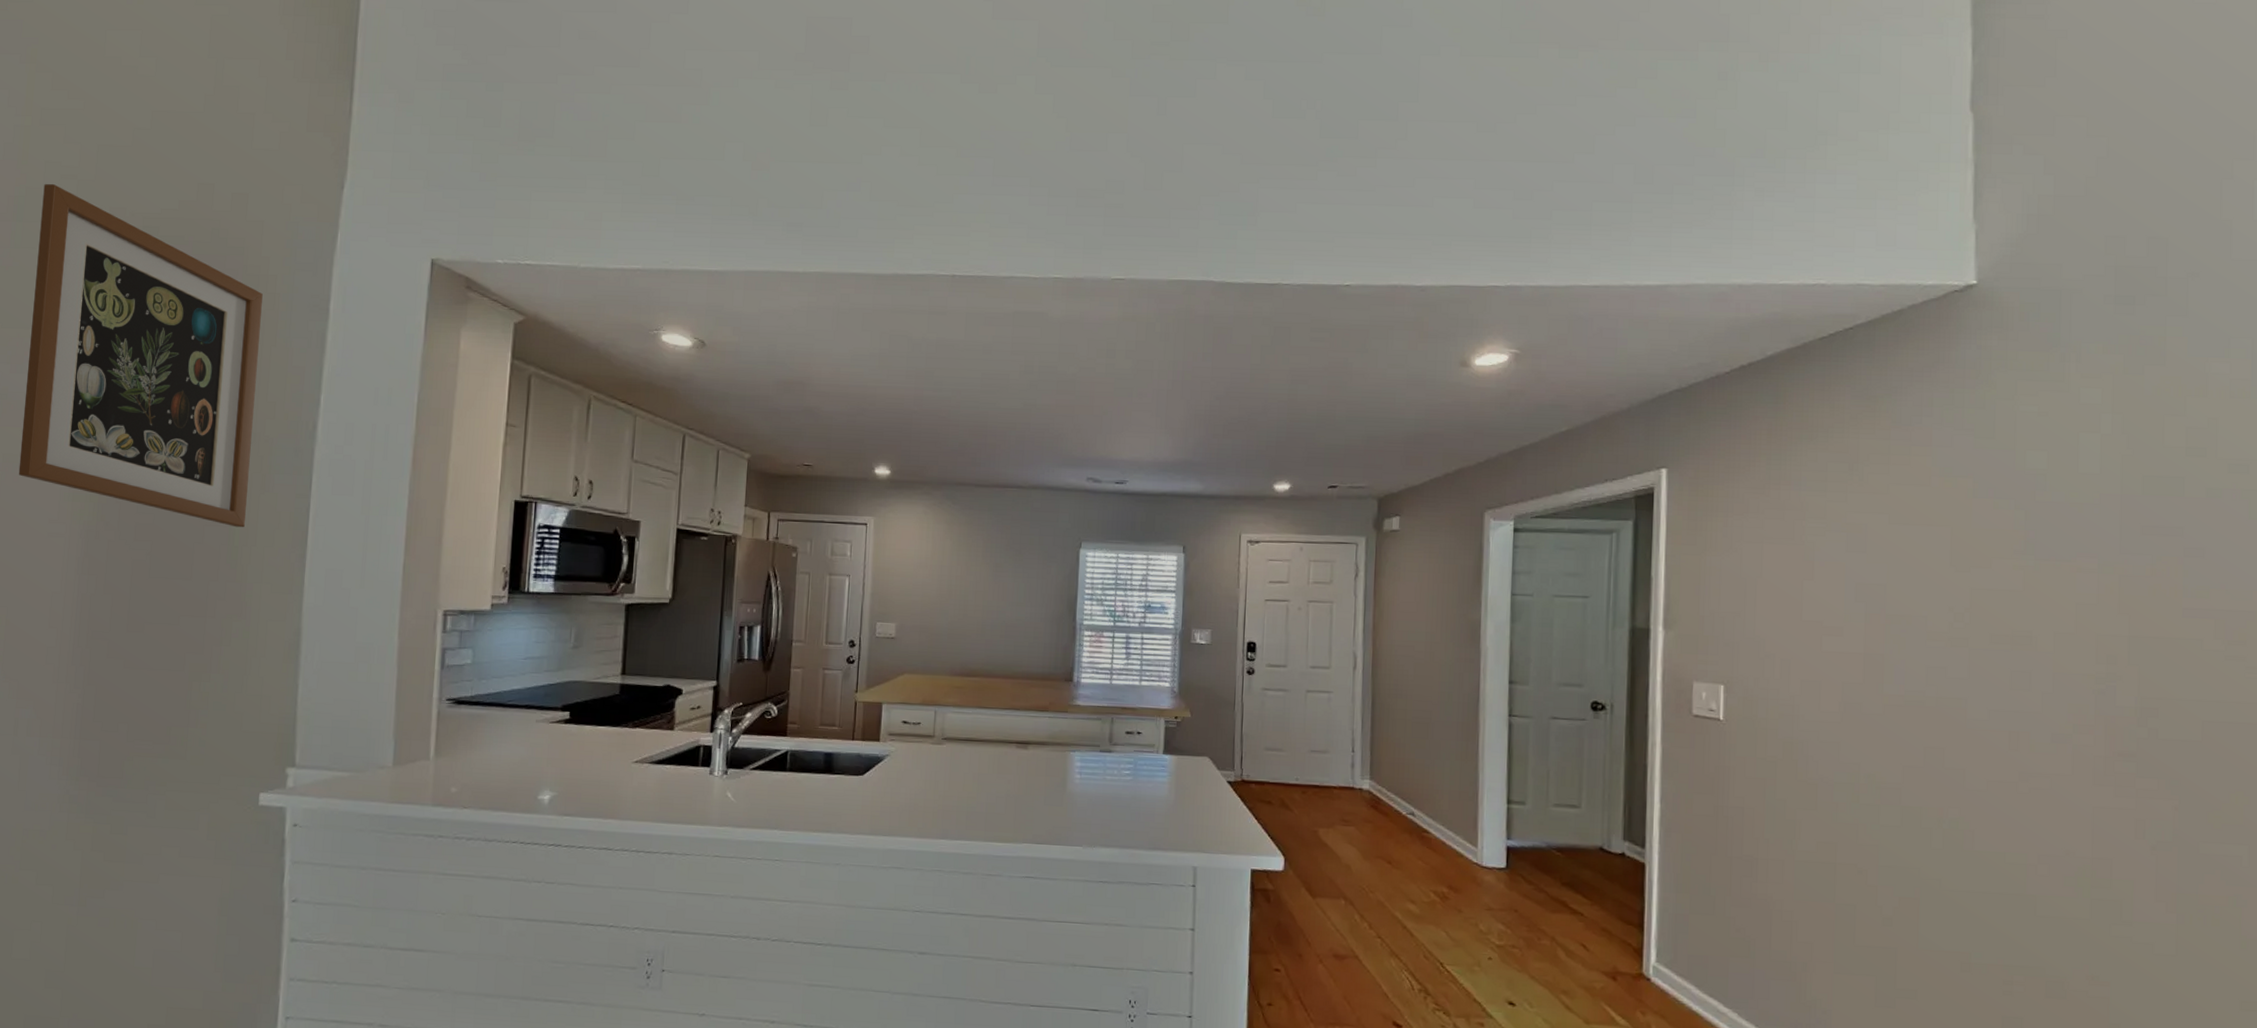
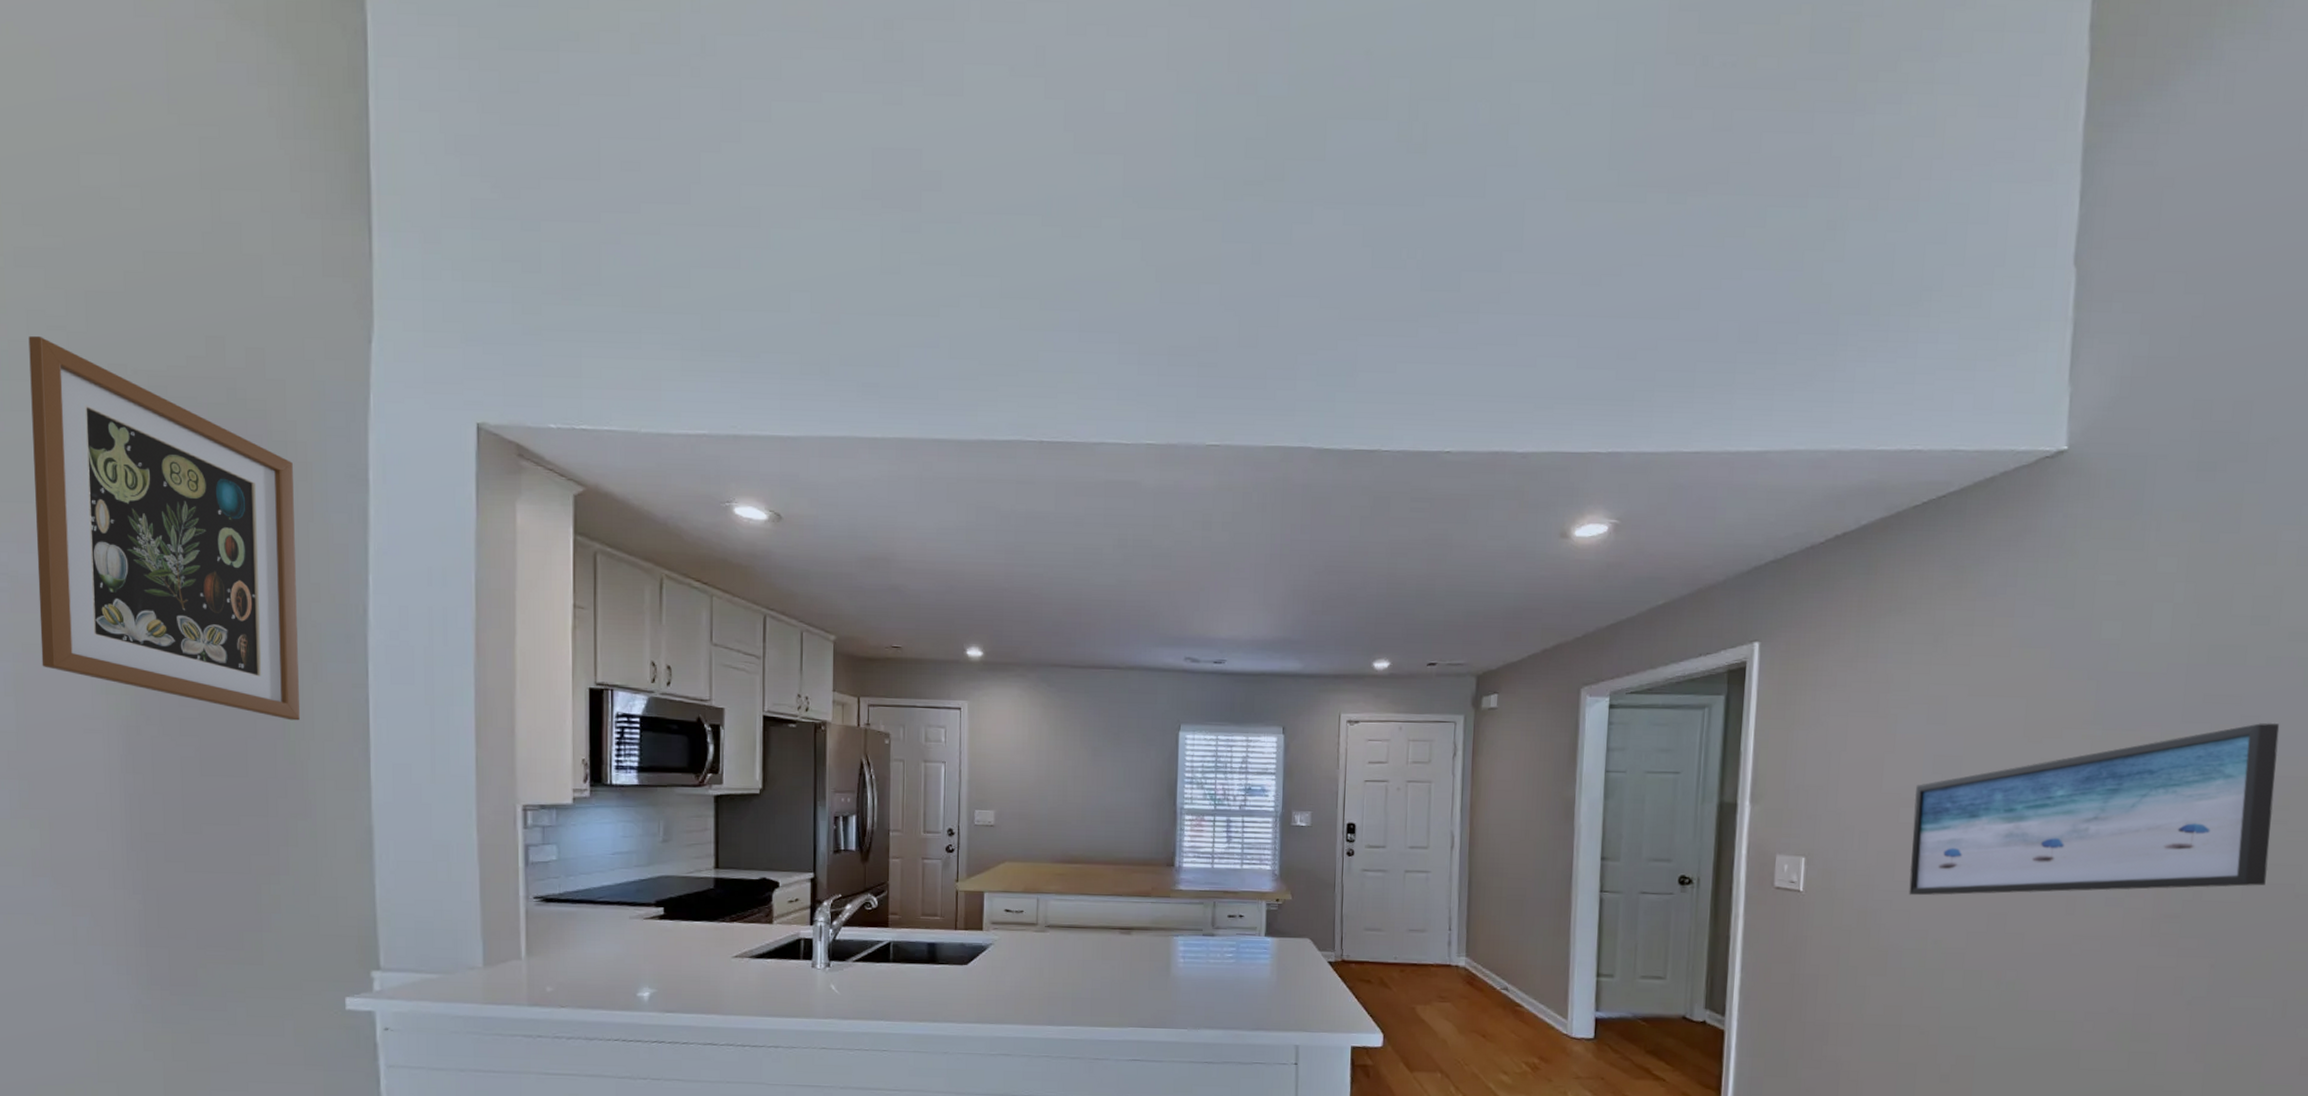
wall art: none [1836,555,2229,727] -> present [1909,722,2280,896]

